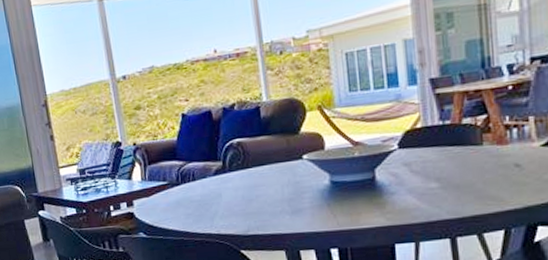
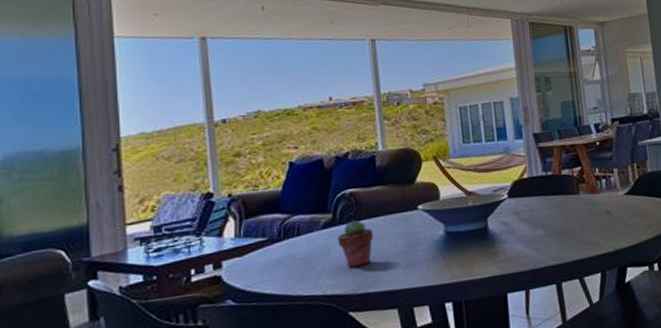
potted succulent: none [227,168,261,211] -> present [337,220,374,268]

